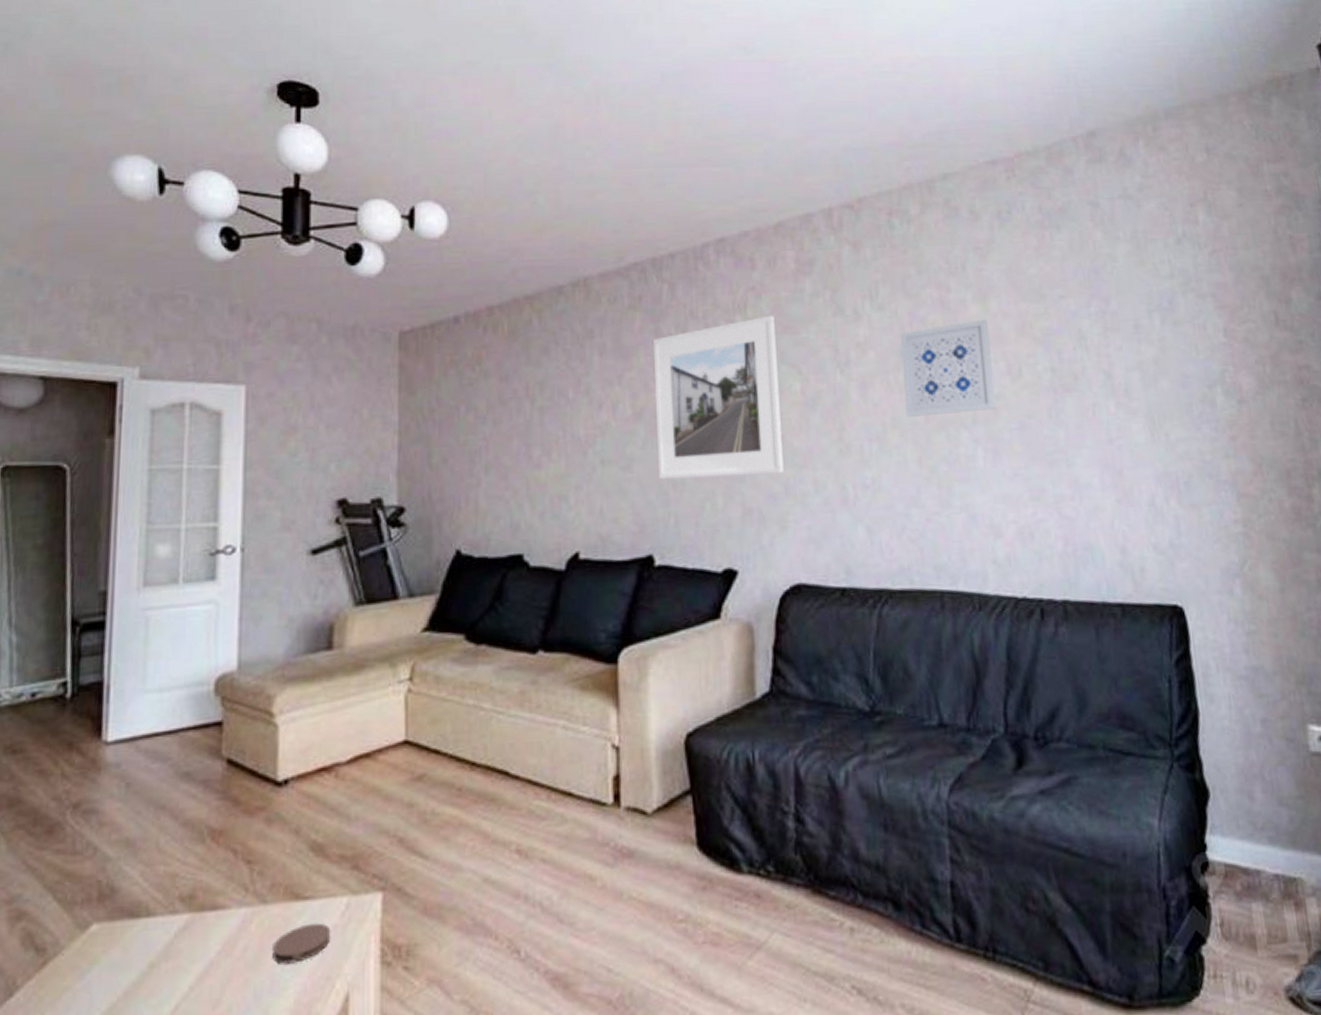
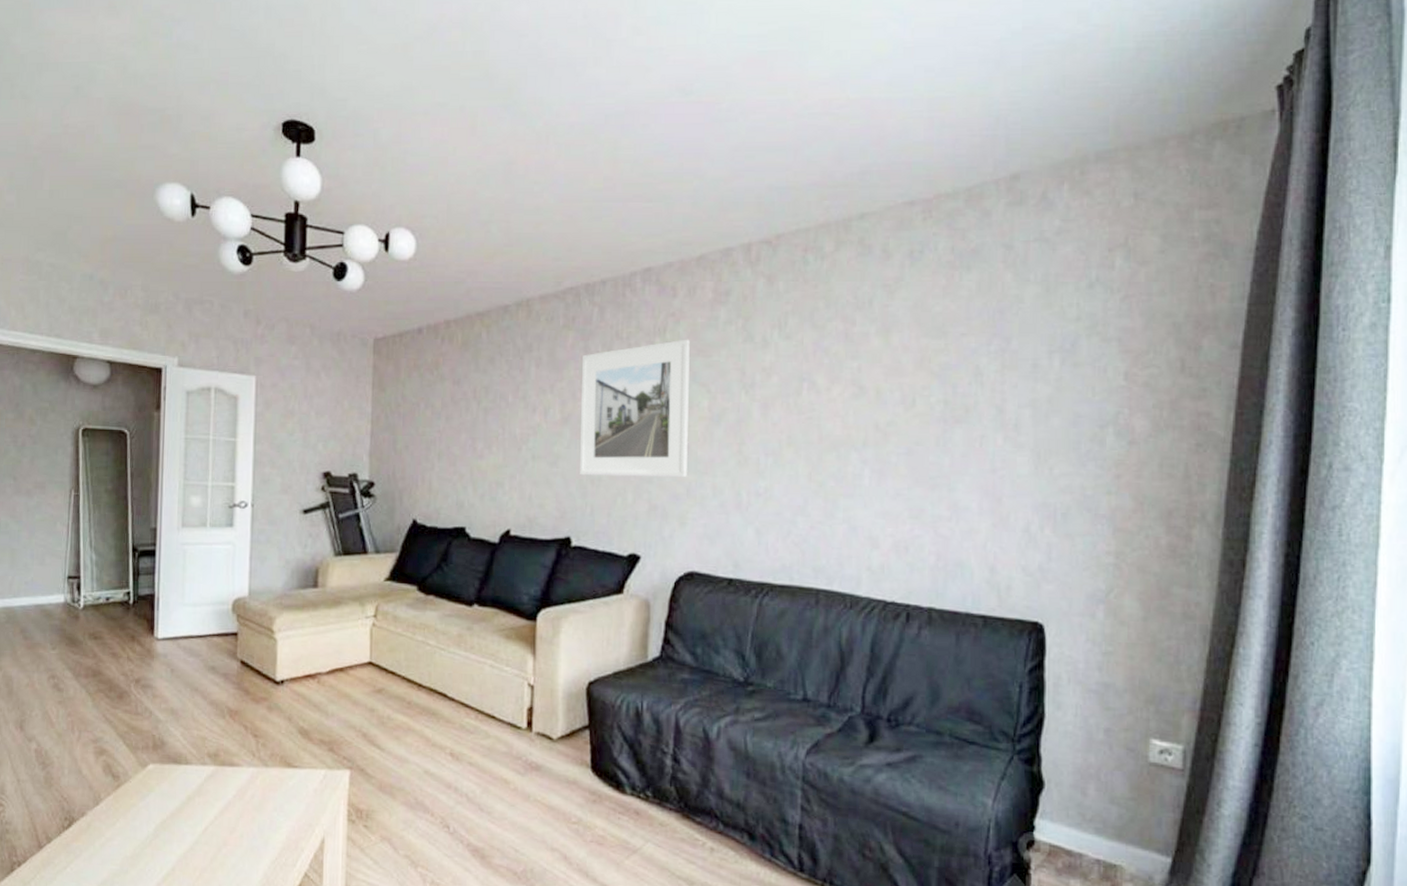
coaster: present [272,923,331,964] -> none [271,785,313,811]
wall art: present [900,319,996,417] -> none [802,352,888,437]

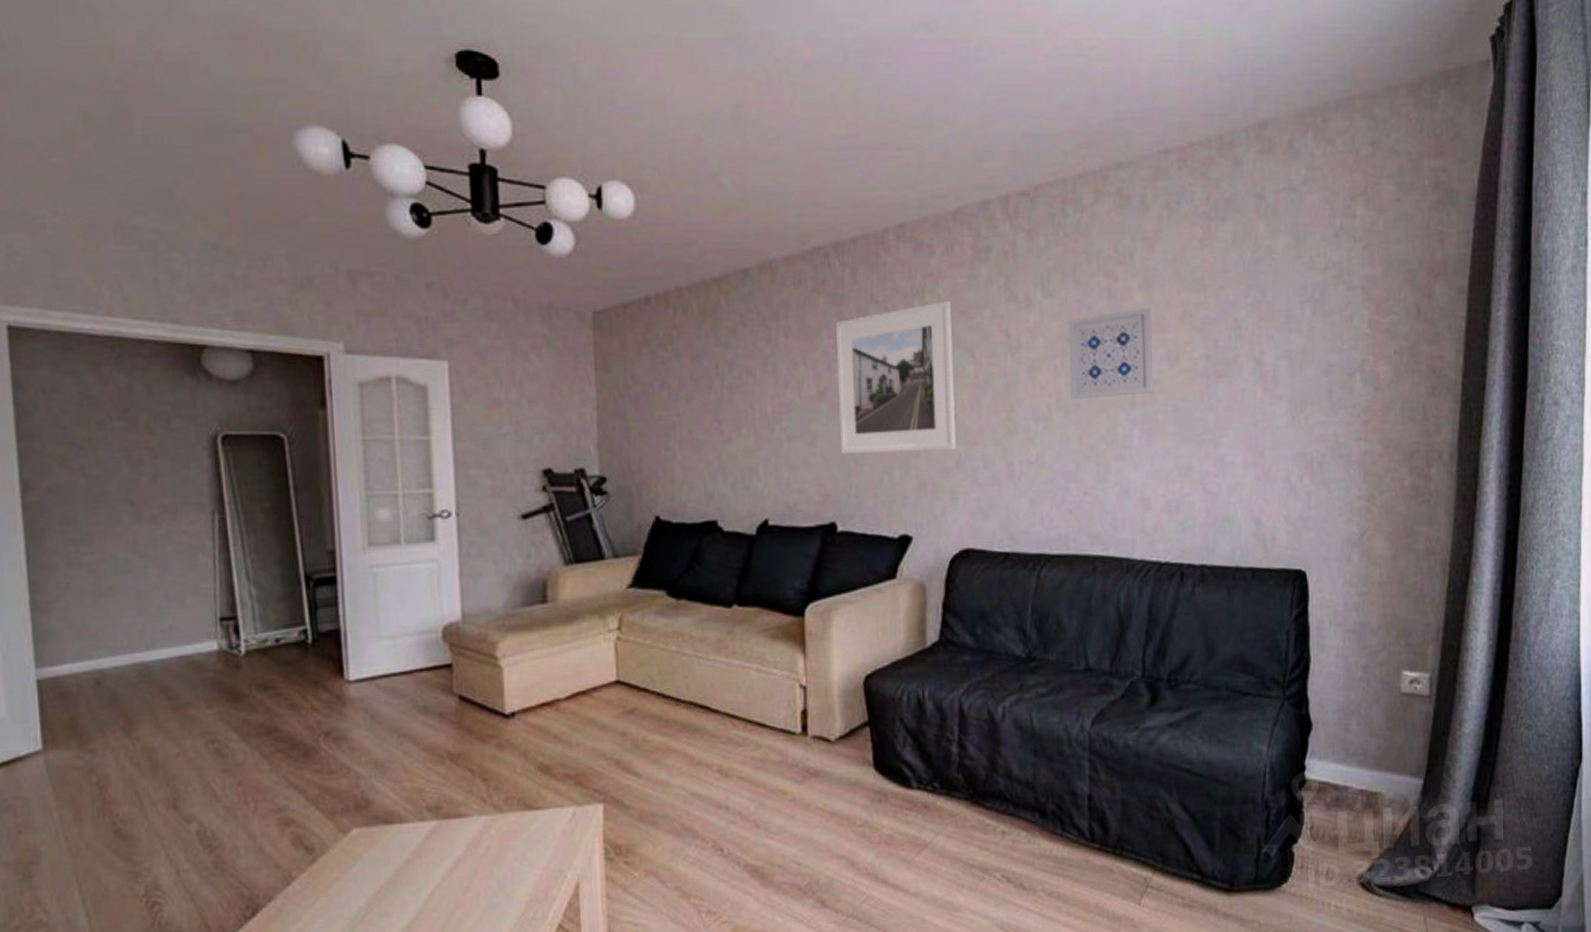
wall art: none [802,352,888,437] -> present [1068,307,1153,399]

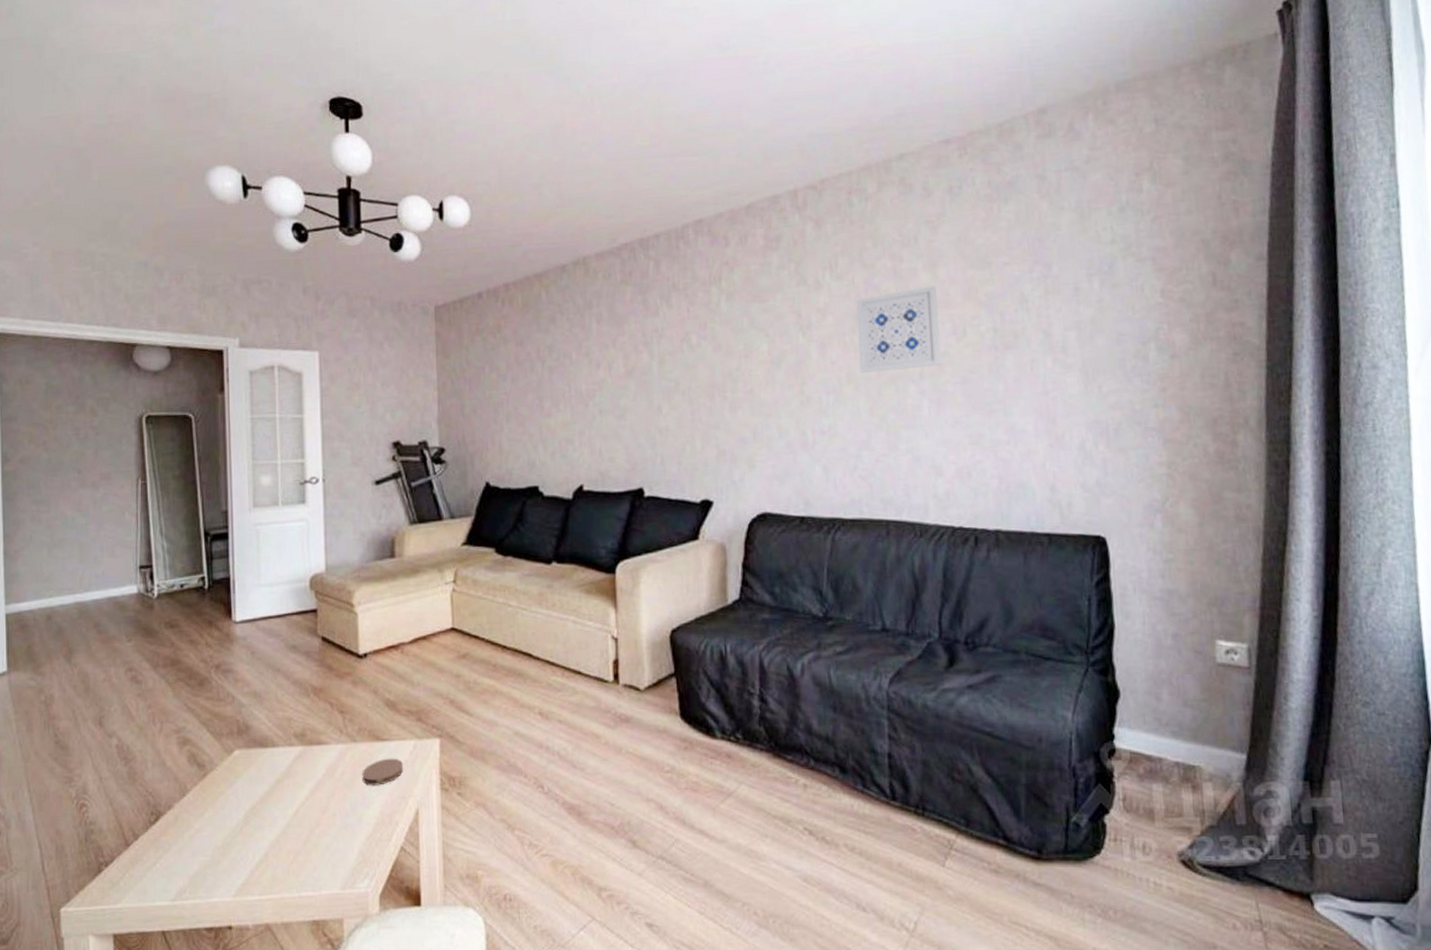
coaster: none [511,828,561,860] -> present [362,758,404,786]
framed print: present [836,300,956,455] -> none [642,286,752,427]

